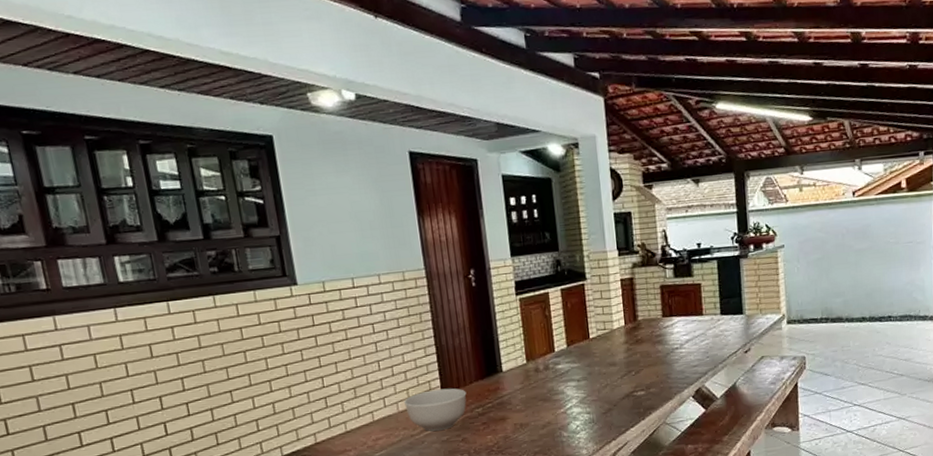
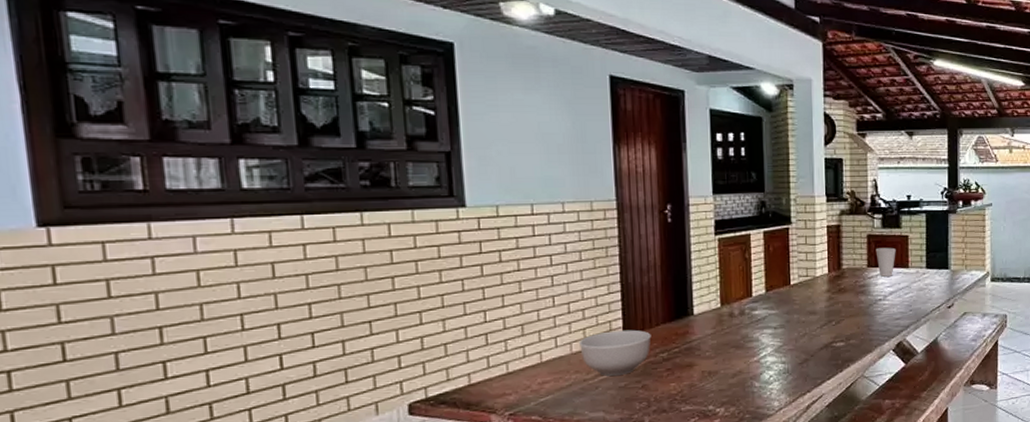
cup: none [669,296,690,326] -> present [875,247,896,277]

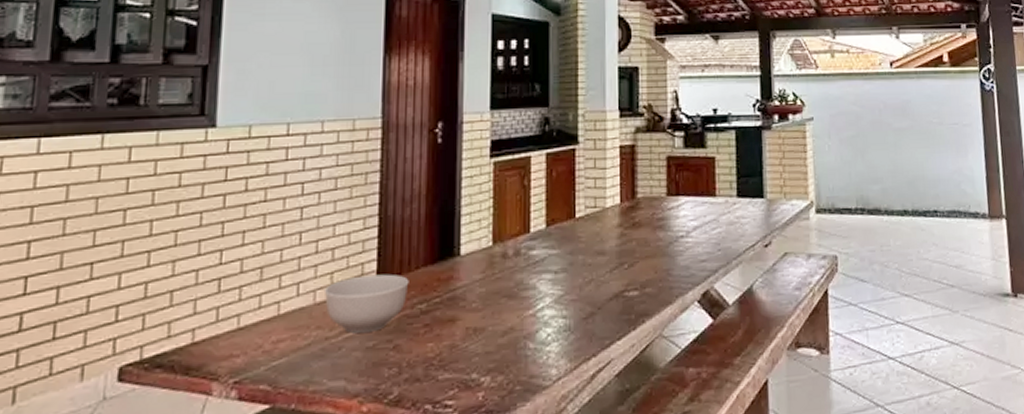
cup: present [875,247,896,277] -> none [676,171,701,208]

